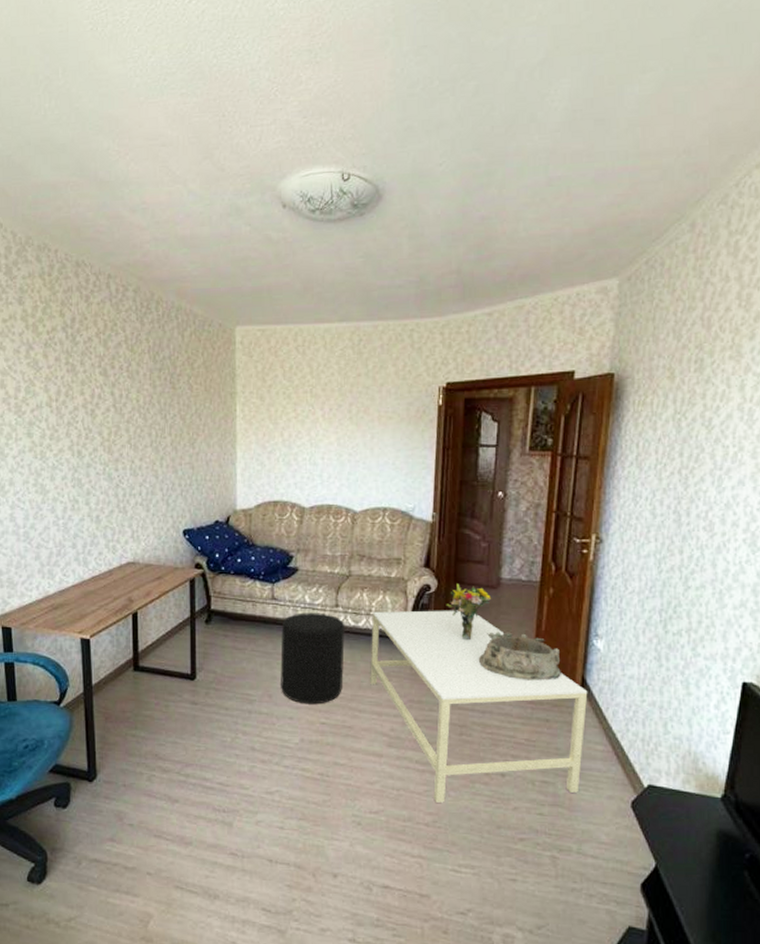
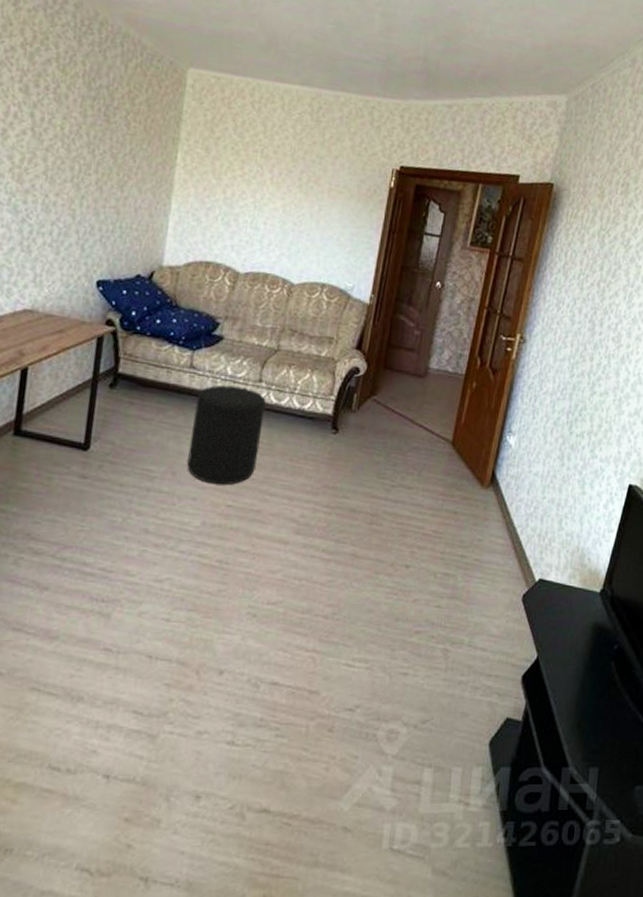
coffee table: present [370,610,588,803] -> none [285,390,496,594]
bouquet: present [446,583,491,641] -> none [372,369,417,428]
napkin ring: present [478,632,561,681] -> none [397,421,475,473]

